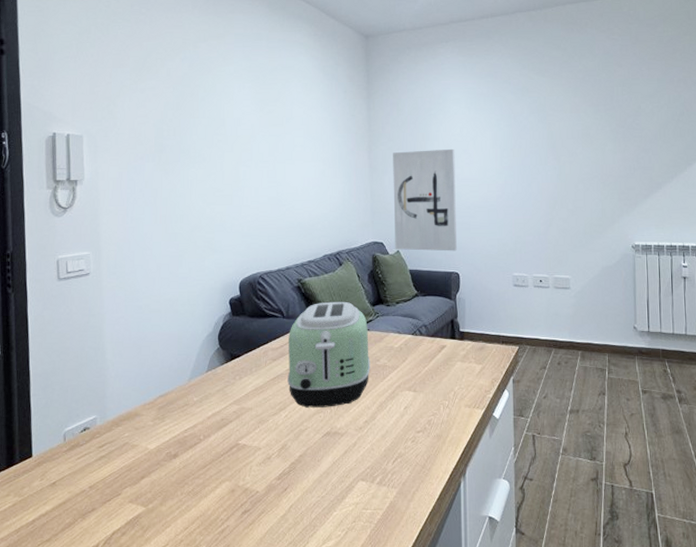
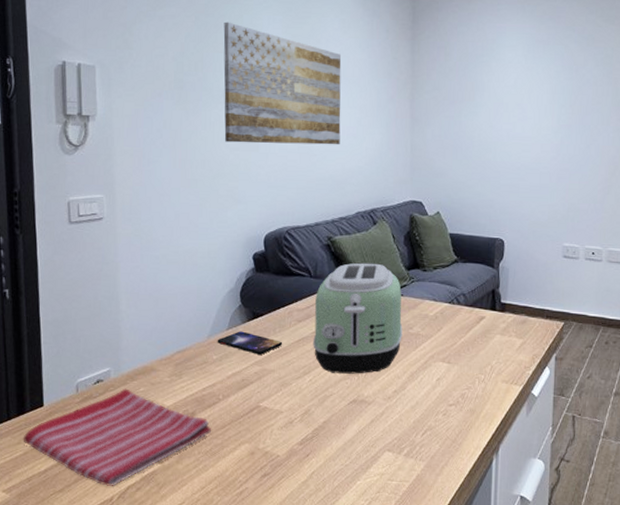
dish towel: none [12,435,194,533] -> present [23,388,212,486]
smartphone: none [197,372,259,394] -> present [217,331,283,355]
wall art: none [199,91,306,198] -> present [223,21,342,145]
wall art: present [393,148,458,252] -> none [435,101,507,216]

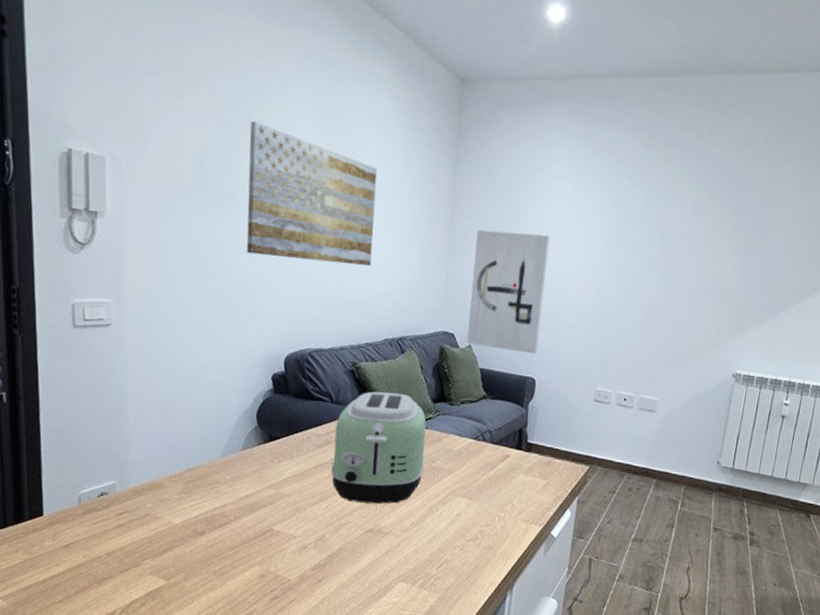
dish towel: present [23,388,212,486] -> none [20,503,222,600]
smartphone: present [217,331,283,355] -> none [230,452,300,478]
wall art: none [435,101,507,216] -> present [466,230,551,355]

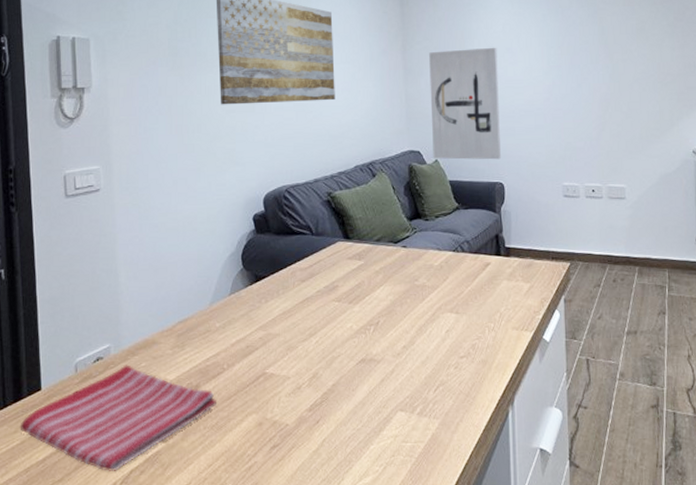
dish towel: none [20,503,222,600] -> present [20,365,218,471]
toaster: present [331,391,426,504] -> none [318,216,408,333]

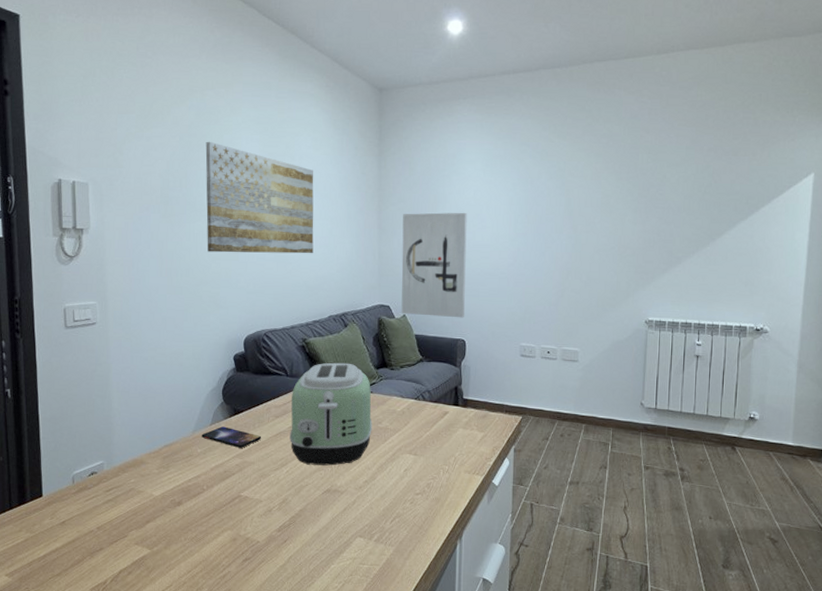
dish towel: present [20,365,218,471] -> none [24,480,197,570]
smartphone: none [220,295,287,319] -> present [201,426,262,448]
toaster: none [318,216,408,333] -> present [290,362,372,466]

